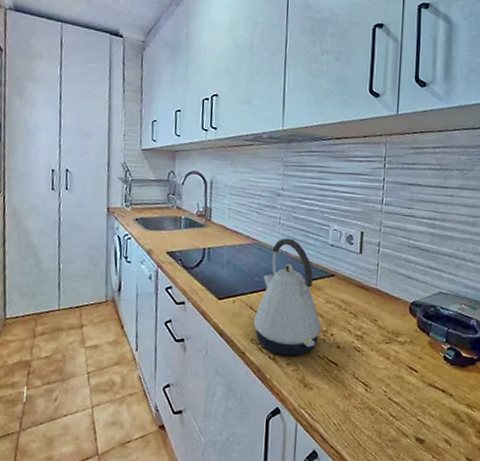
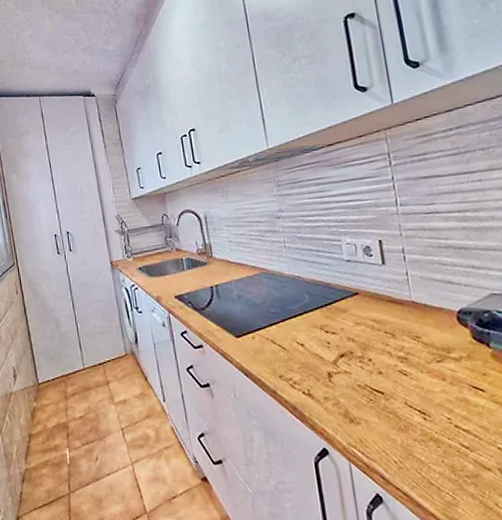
kettle: present [254,238,321,356] -> none [278,261,356,390]

